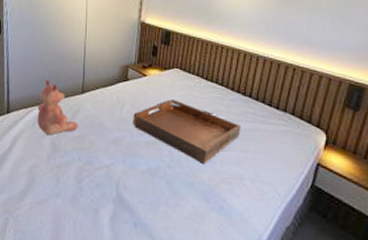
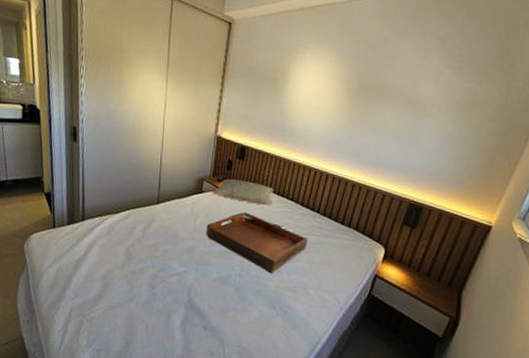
teddy bear: present [37,79,78,136] -> none [112,189,153,244]
pillow: none [137,66,202,92] -> present [212,179,274,206]

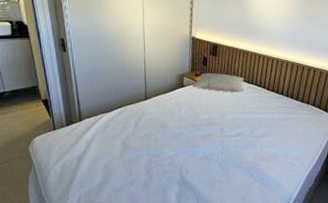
serving tray: present [206,212,308,274] -> none [190,100,275,149]

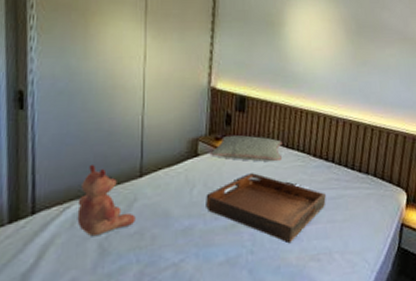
teddy bear: none [107,90,144,137] -> present [77,164,135,237]
serving tray: none [190,100,275,149] -> present [206,173,326,244]

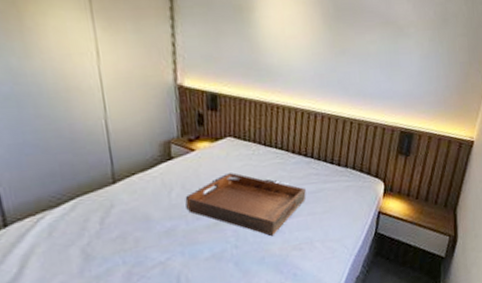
teddy bear: present [77,164,135,237] -> none [51,173,116,244]
pillow: present [209,135,282,162] -> none [184,135,260,161]

